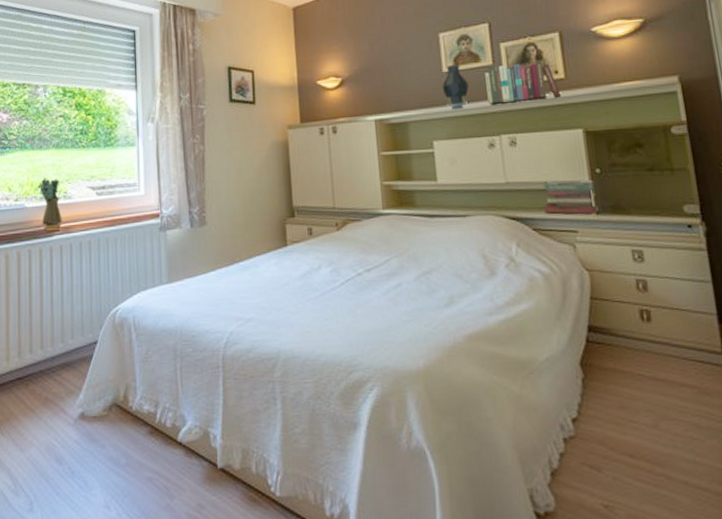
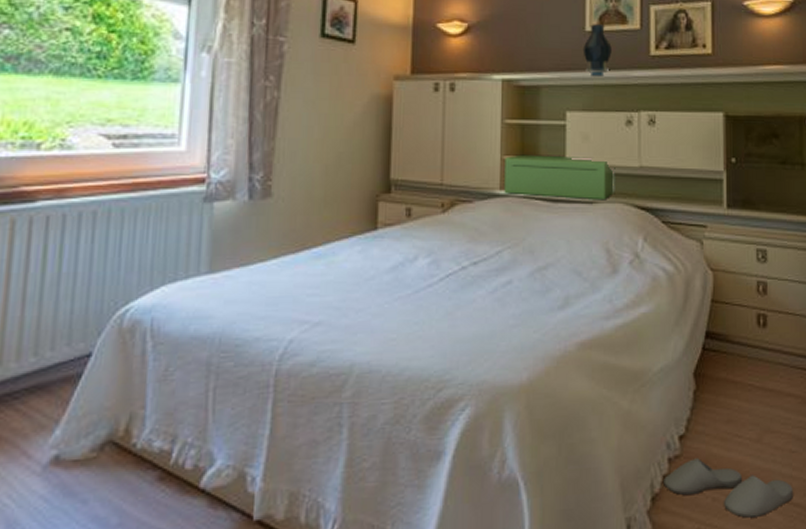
vase: present [38,176,62,232] -> none [18,114,56,195]
decorative box: none [384,177,484,214] -> present [504,154,614,201]
books: present [485,60,562,106] -> none [631,30,707,77]
books: present [544,180,599,215] -> none [676,169,729,208]
slippers: none [561,440,700,498] -> present [664,458,793,518]

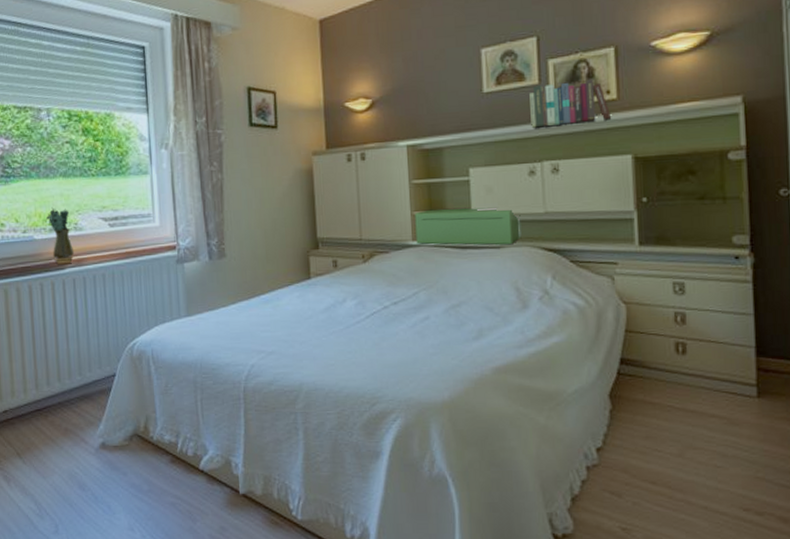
vase: none [18,114,56,195] -> present [46,207,74,265]
vase: present [583,24,612,78] -> none [481,84,511,135]
books: none [631,30,707,77] -> present [529,79,612,129]
slippers: present [664,458,793,518] -> none [583,468,719,521]

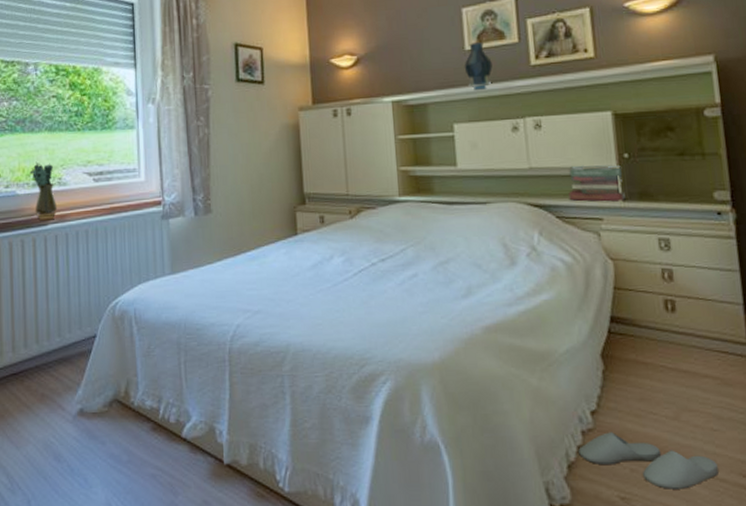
decorative box: present [415,207,520,245] -> none [401,162,506,201]
vase: none [481,84,511,135] -> present [464,42,493,91]
books: present [529,79,612,129] -> none [510,38,591,86]
slippers: none [583,468,719,521] -> present [578,432,718,489]
books: none [584,210,642,246] -> present [568,166,626,202]

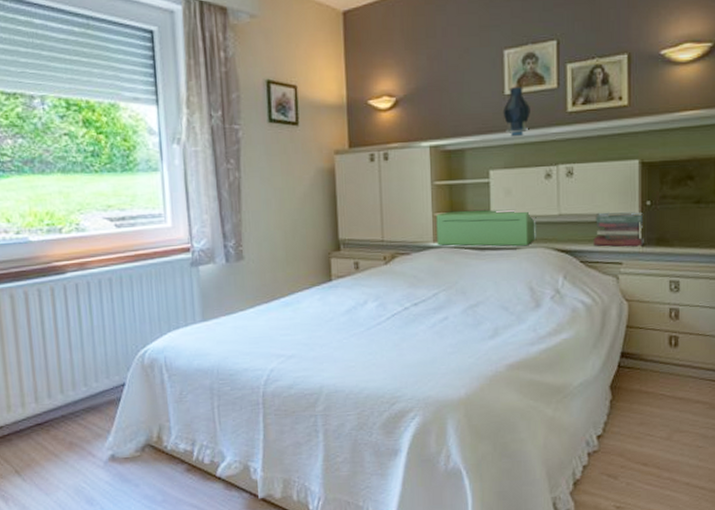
vase: present [30,161,57,221] -> none [43,206,76,269]
decorative box: none [401,162,506,201] -> present [436,209,536,246]
slippers: present [578,432,718,489] -> none [584,453,699,498]

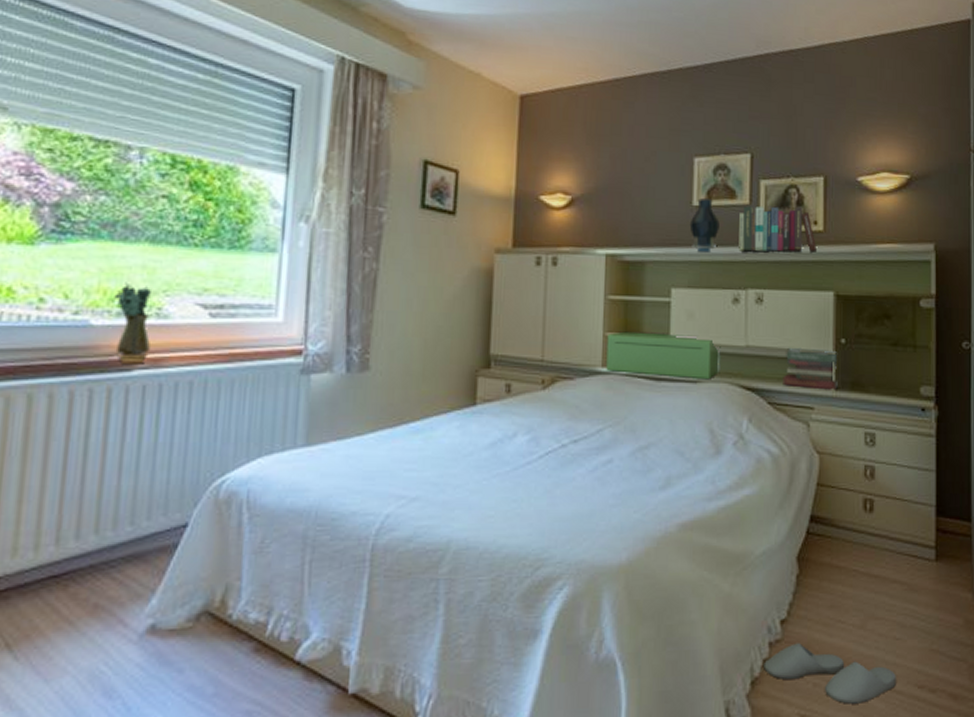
vase: none [43,206,76,269] -> present [114,282,153,364]
books: none [548,85,623,133] -> present [739,206,818,254]
slippers: none [584,453,699,498] -> present [764,643,896,704]

